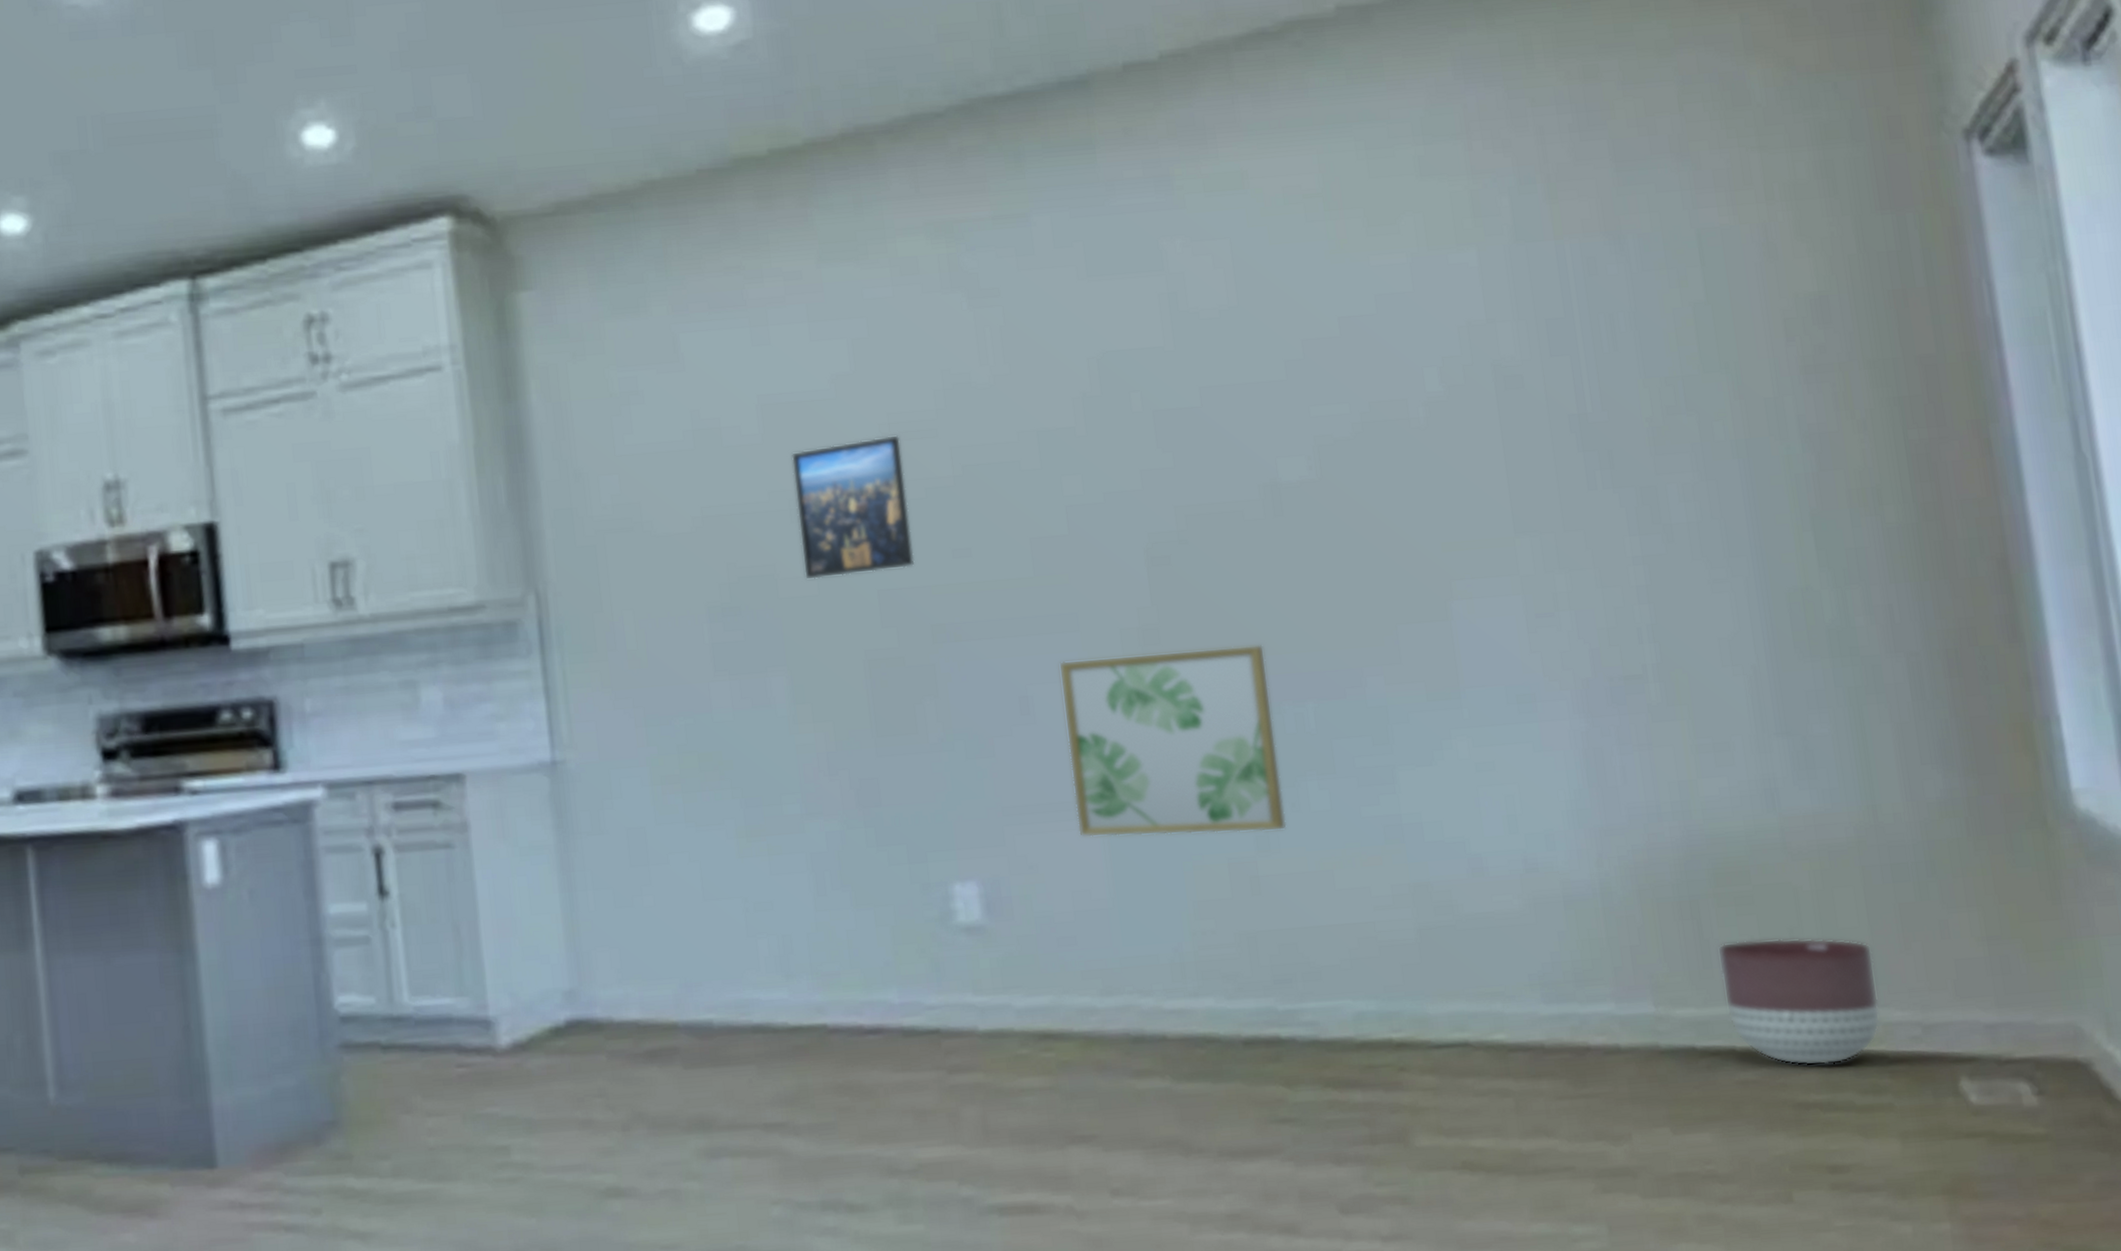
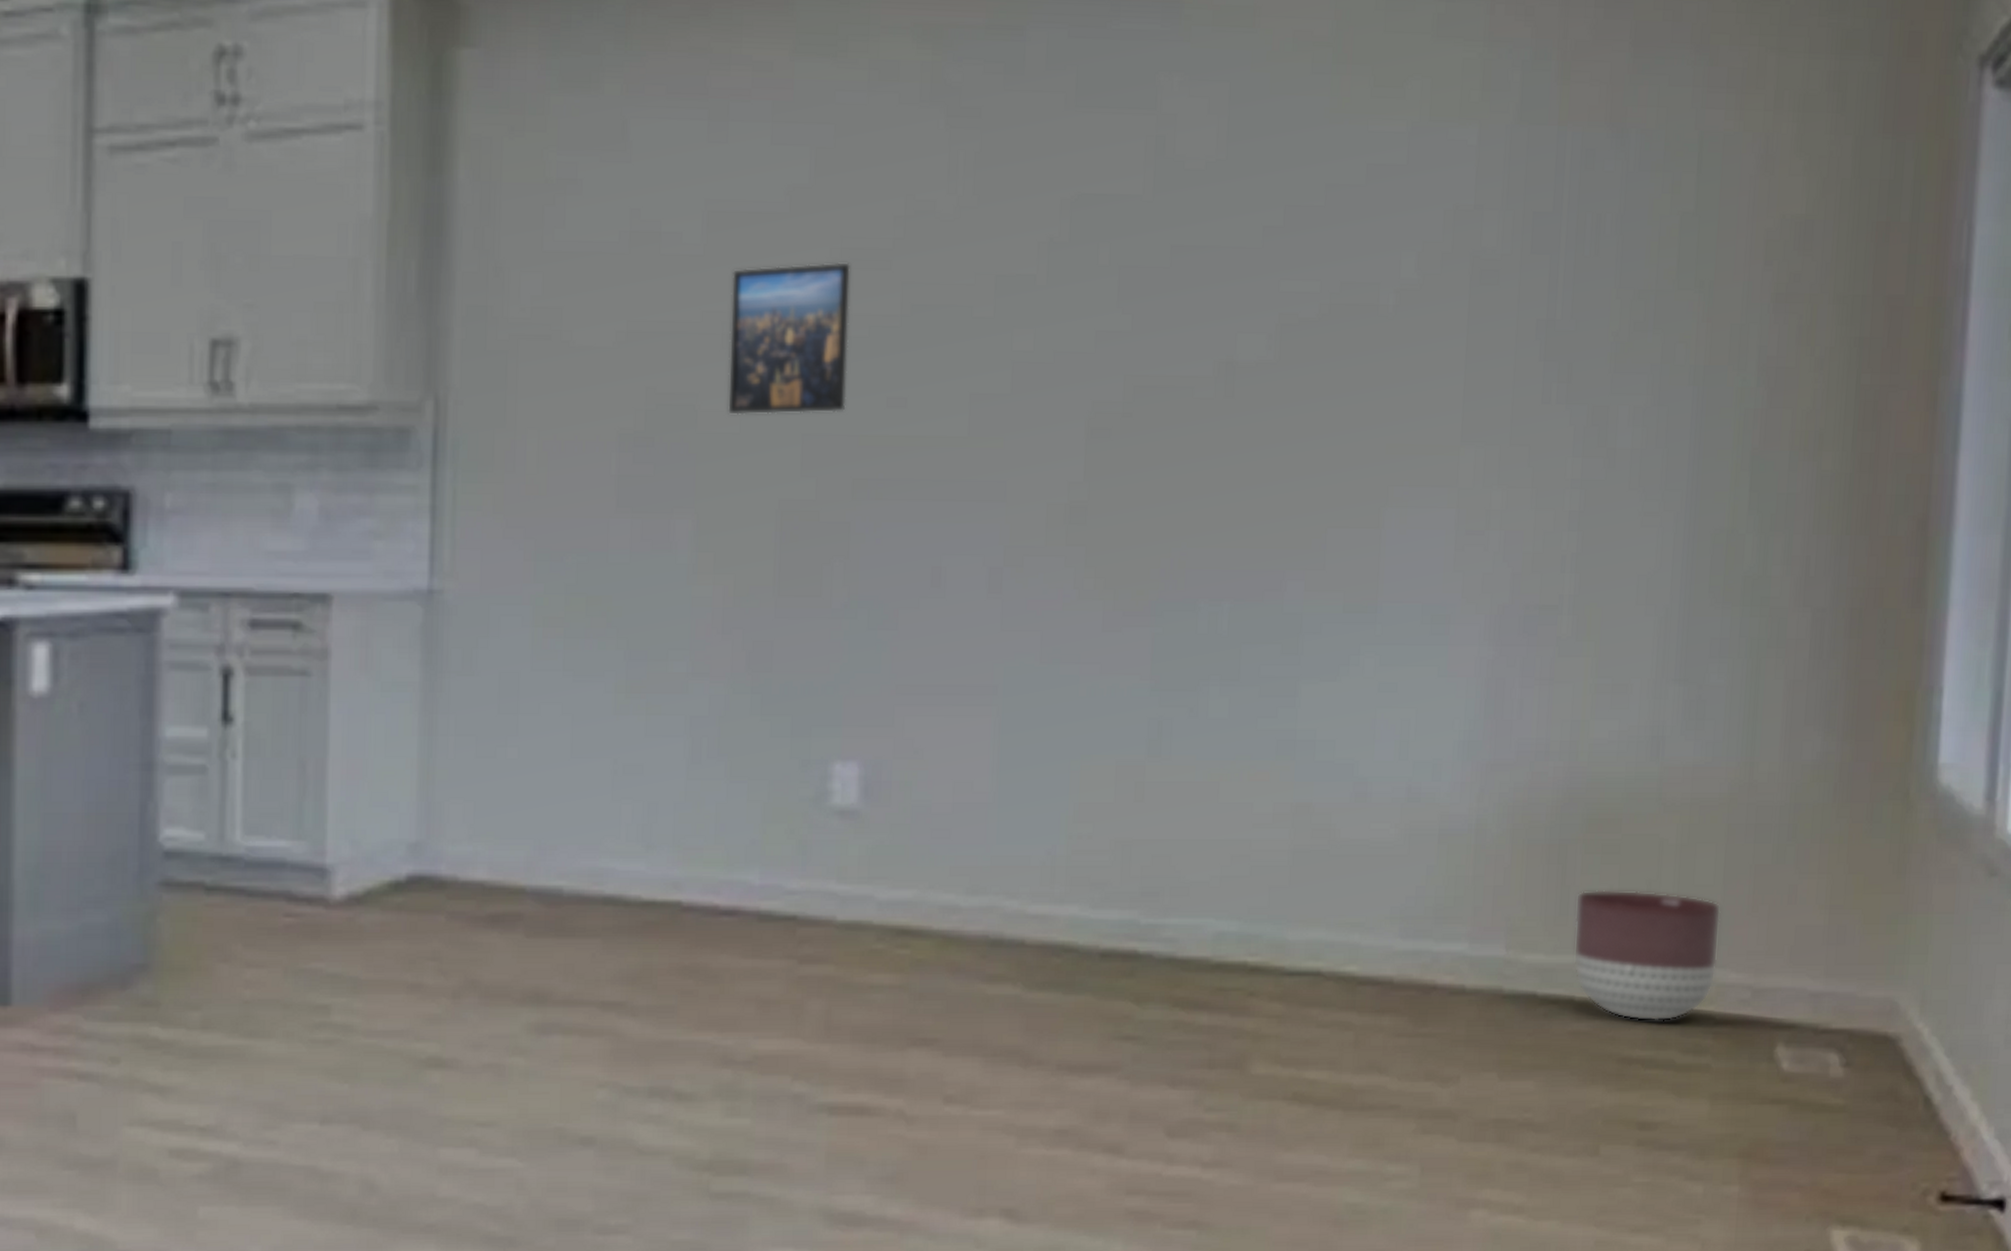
wall art: present [1058,644,1287,838] -> none [971,532,1191,736]

